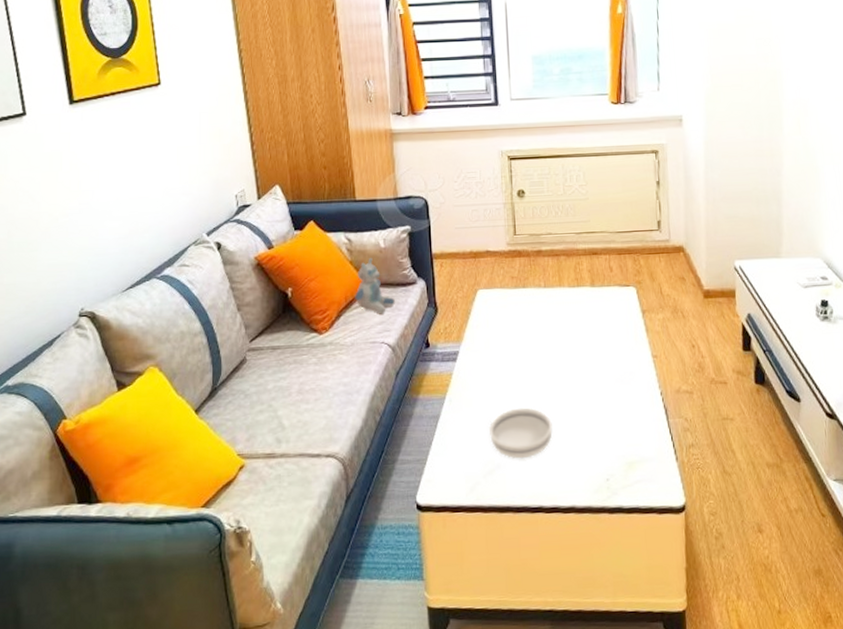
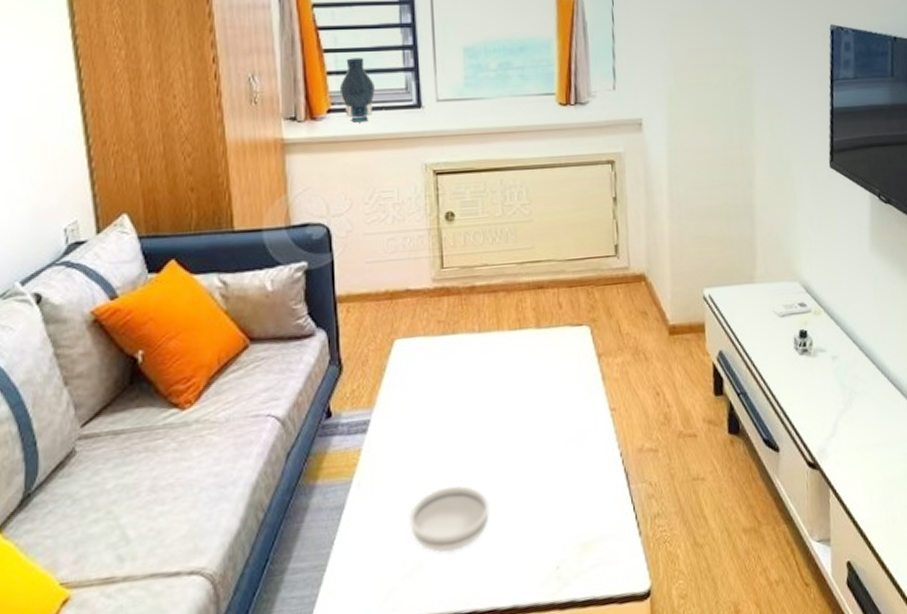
polar bear: present [355,257,395,314] -> none [231,304,286,379]
vase: none [434,65,462,117] -> present [339,58,375,123]

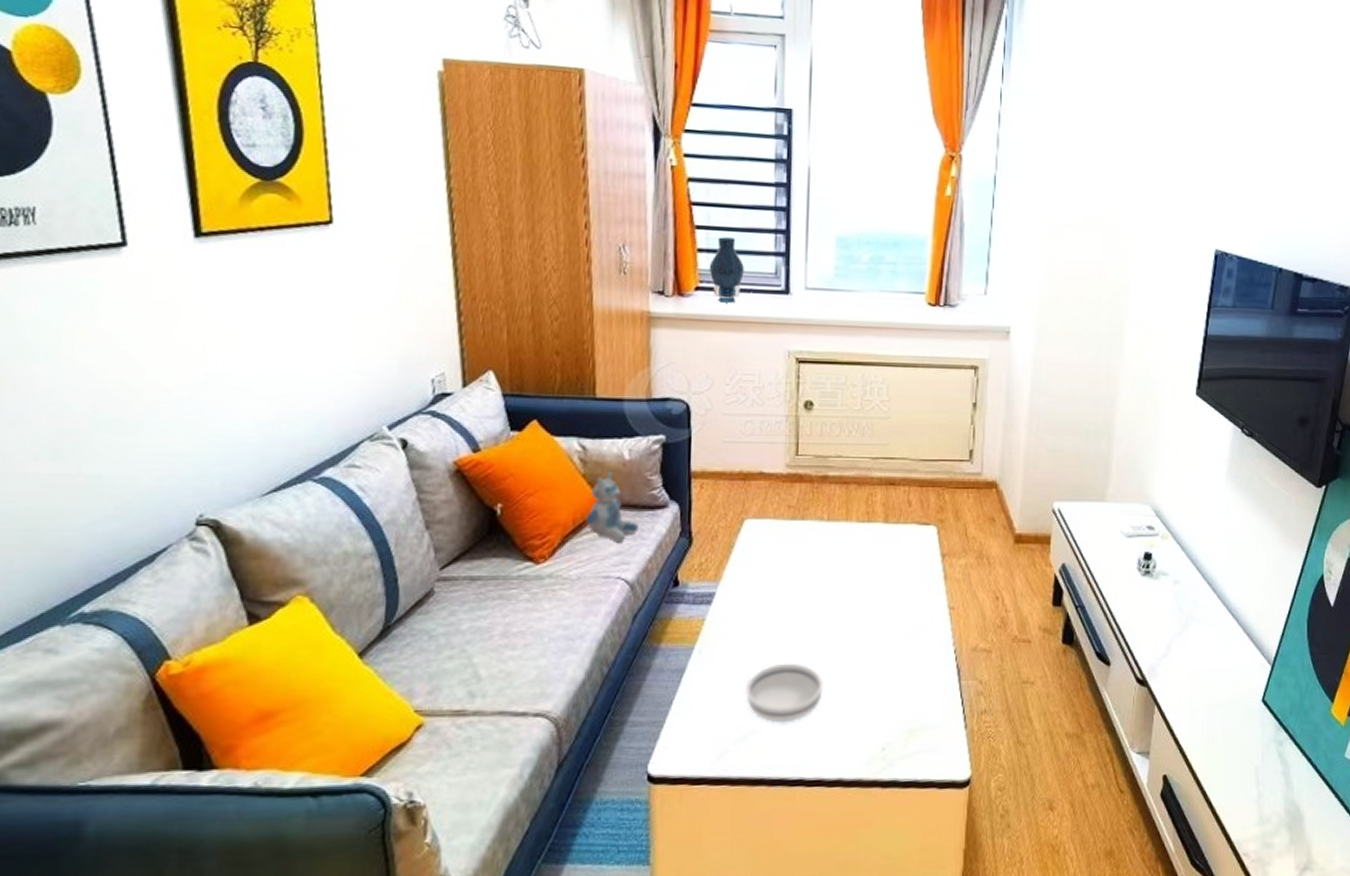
polar bear: none [231,304,286,379] -> present [586,471,638,543]

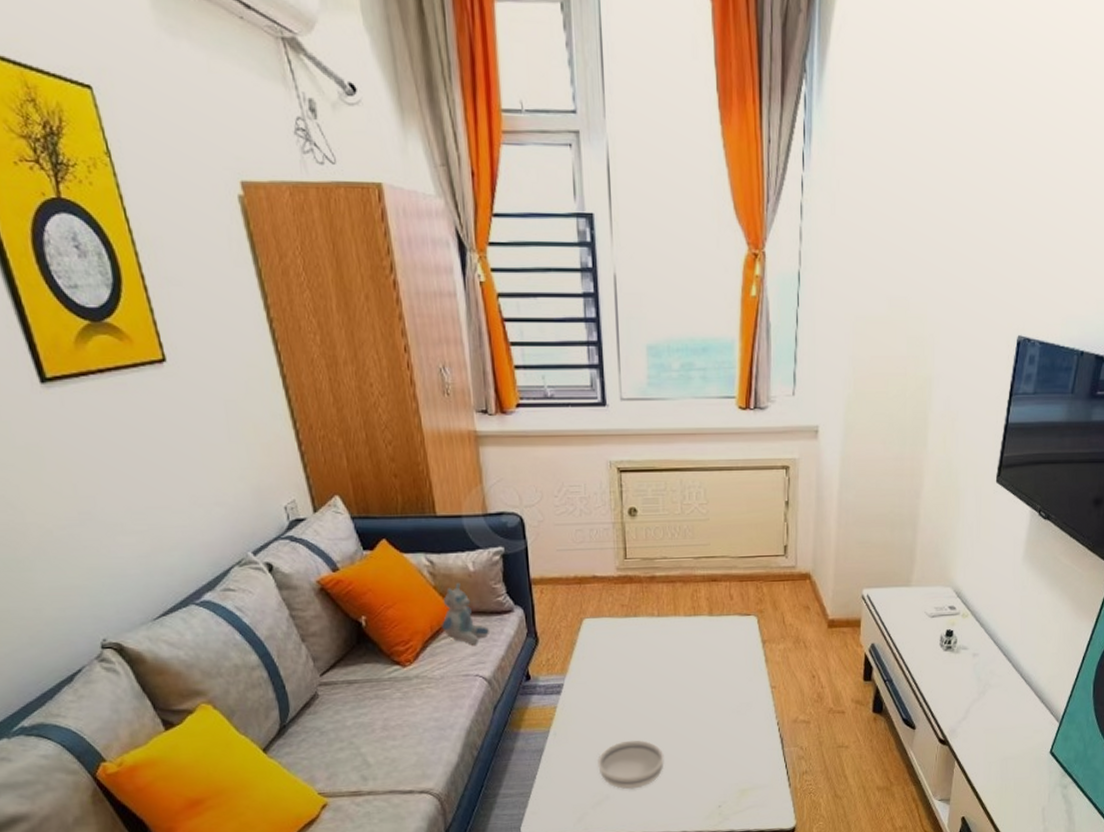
vase: present [709,237,744,303] -> none [527,352,561,418]

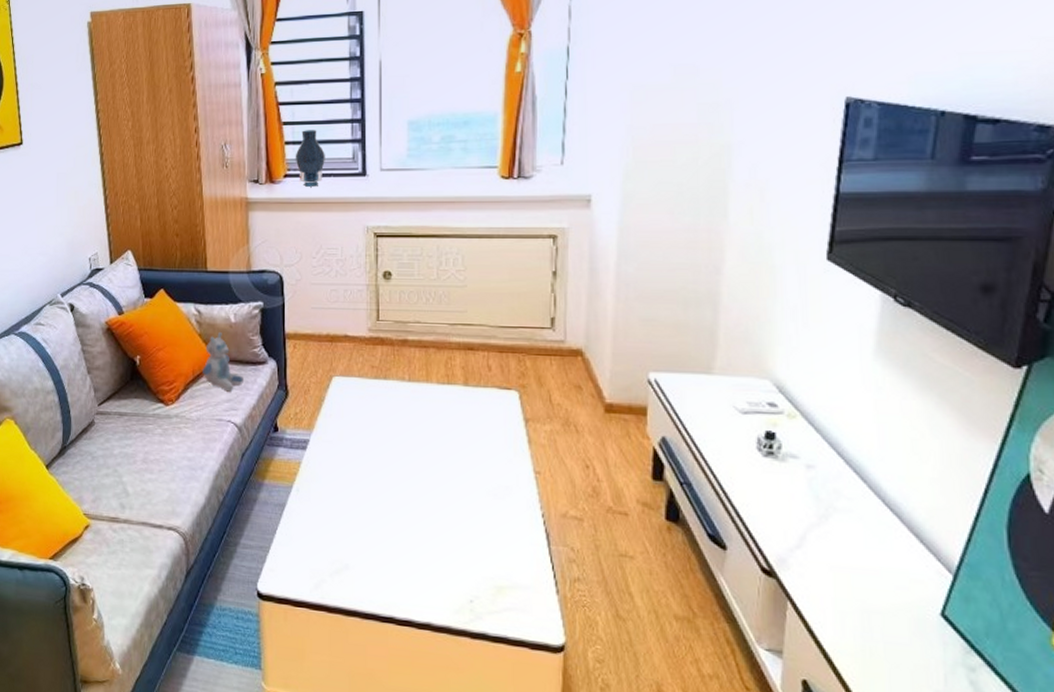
vase: none [527,352,561,418] -> present [295,130,325,187]
bowl: present [598,739,664,790] -> none [339,508,410,563]

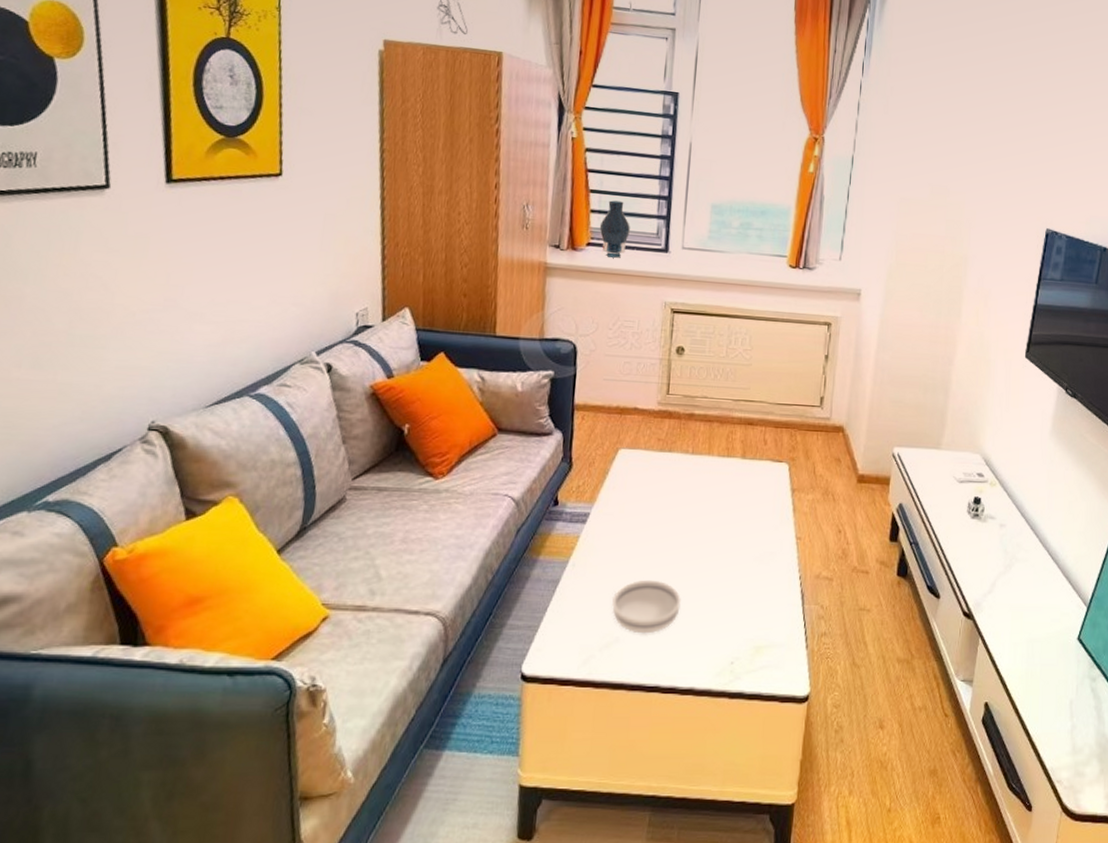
polar bear: present [203,331,243,392] -> none [481,400,526,464]
bowl: none [339,508,410,563] -> present [612,579,681,634]

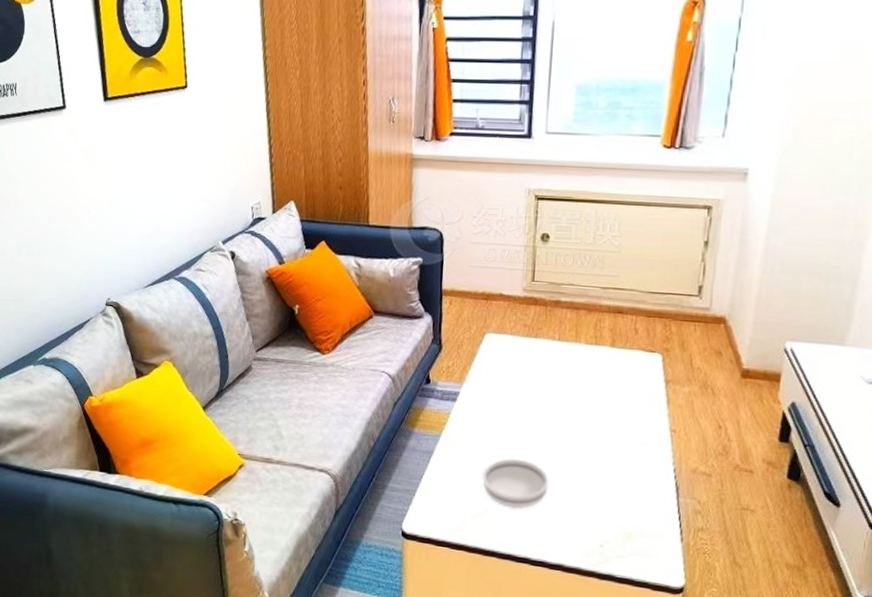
vase: present [599,200,630,258] -> none [462,88,492,146]

